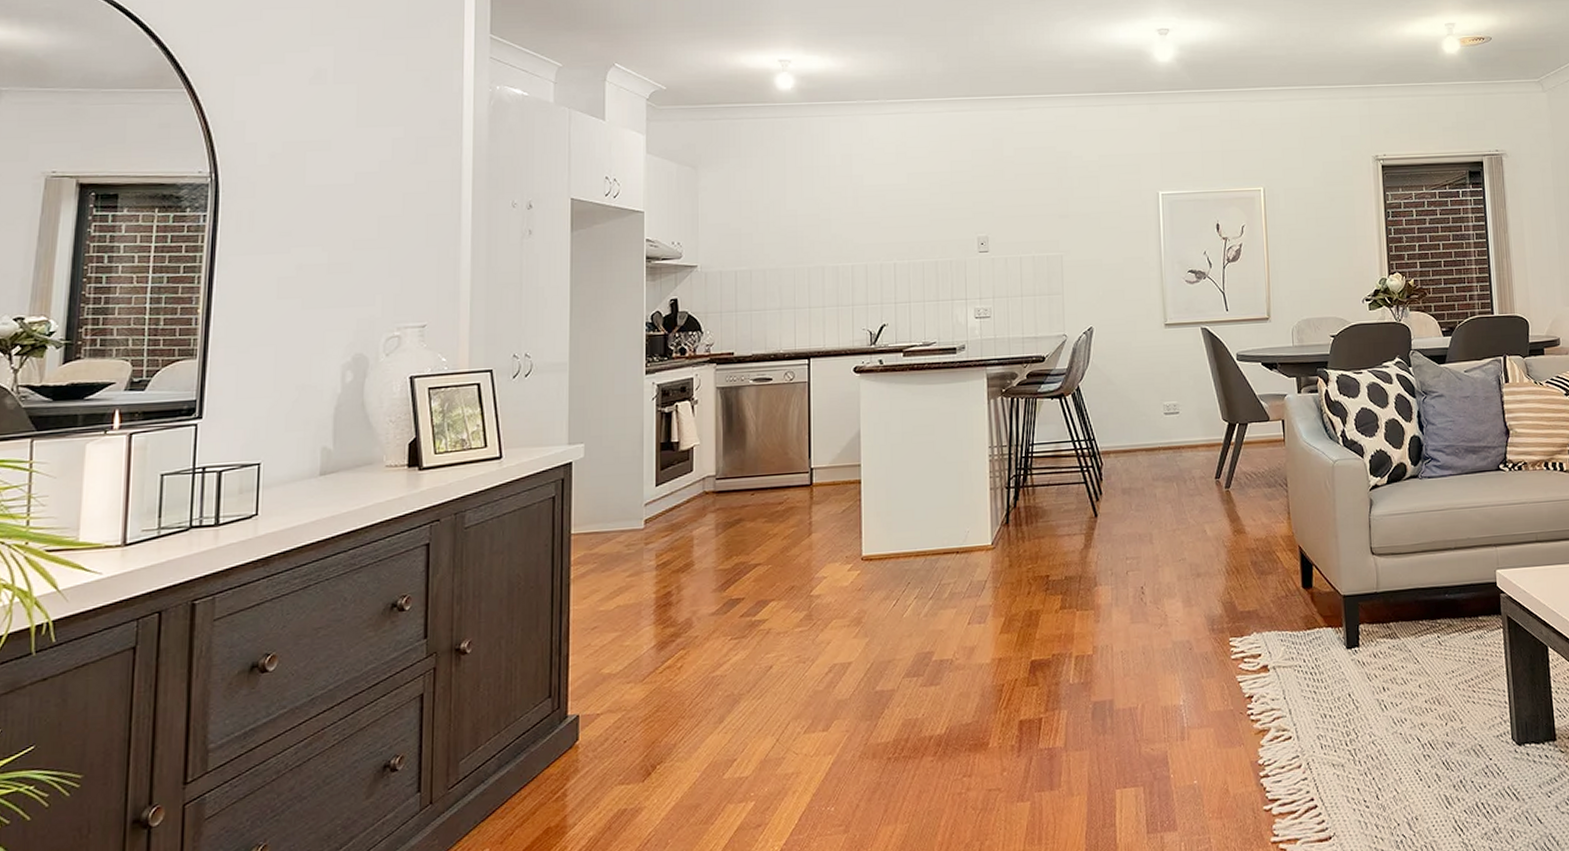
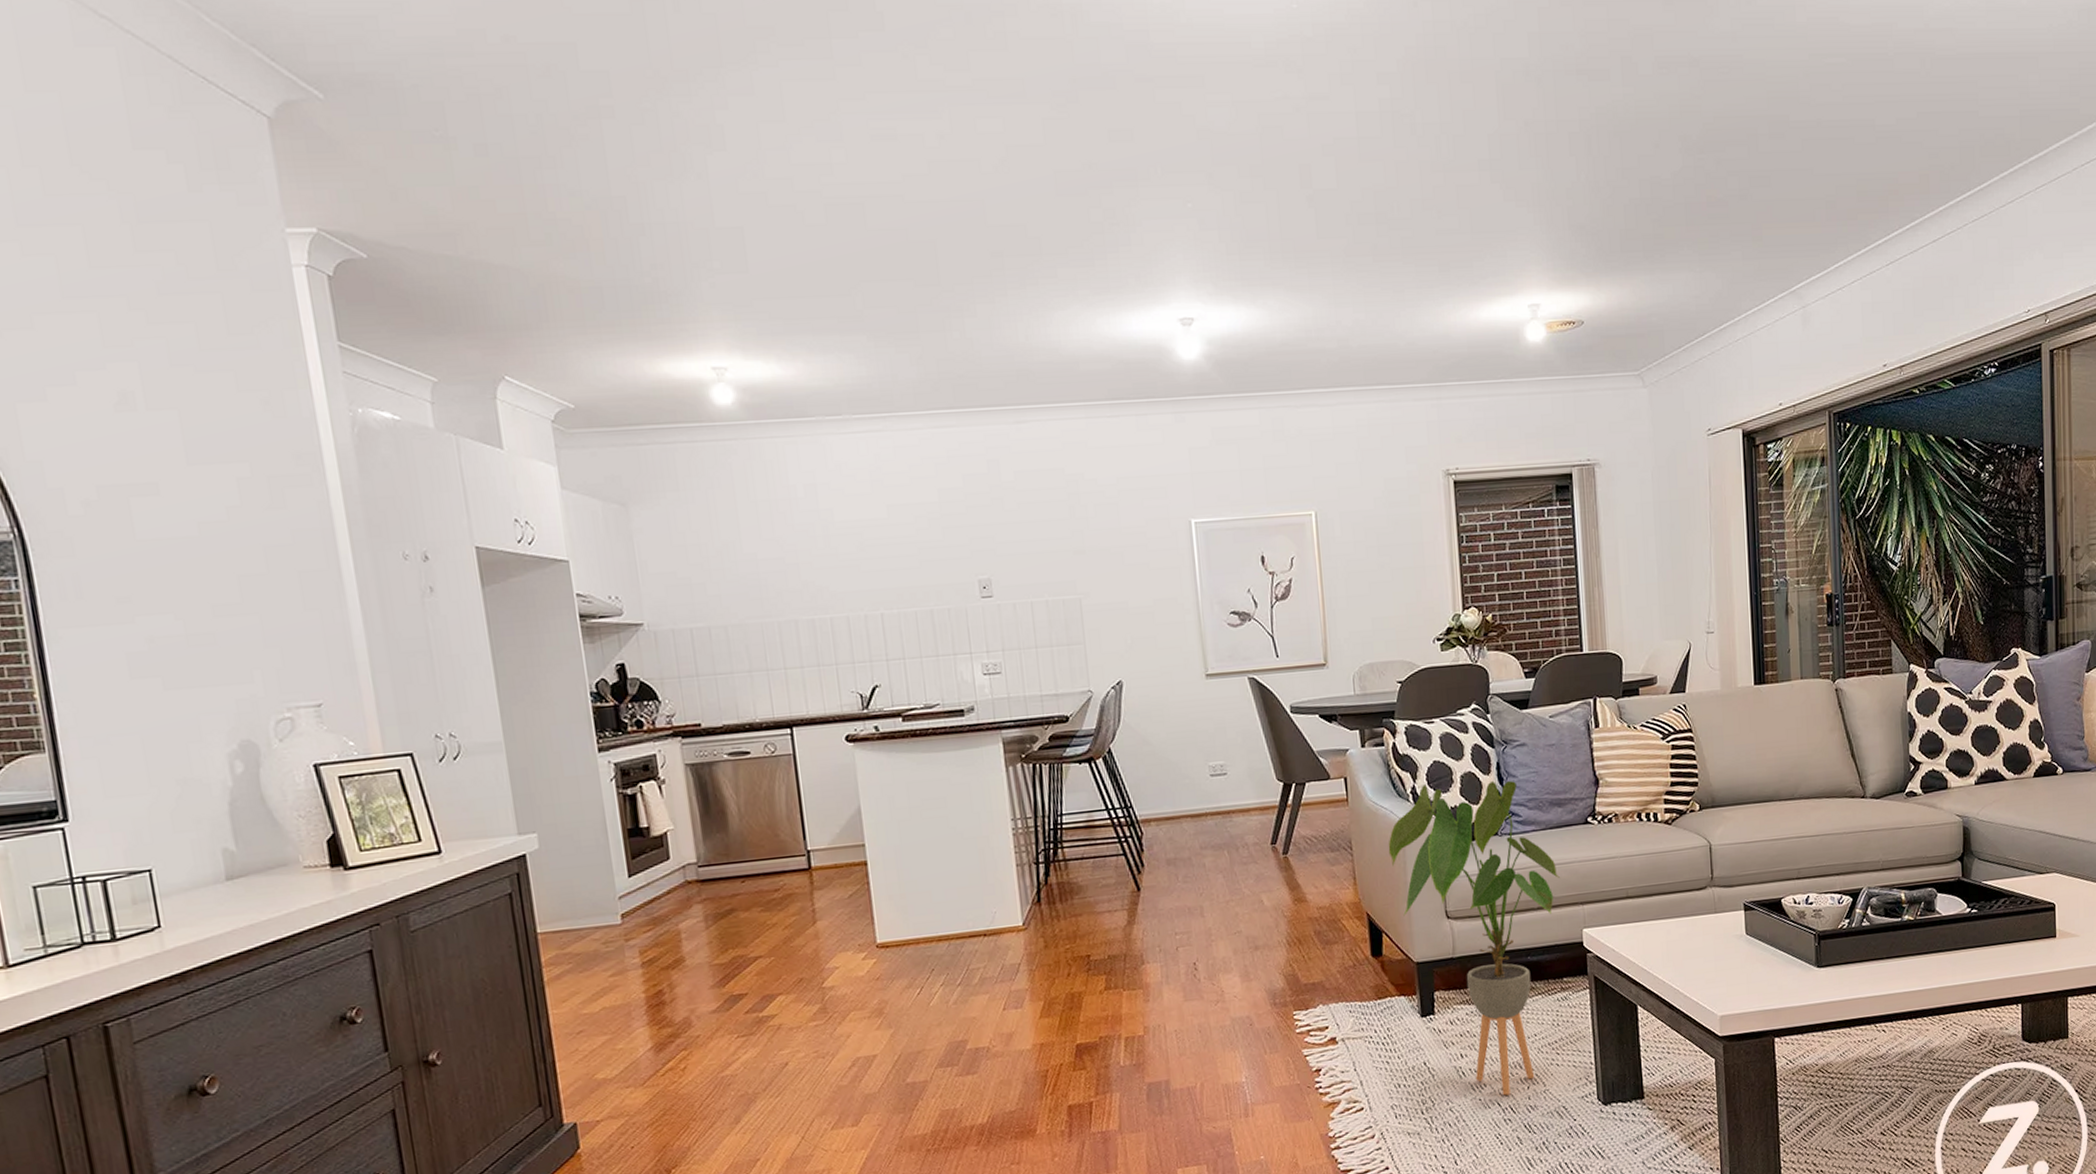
house plant: none [1319,428,1475,731] -> present [1388,781,1560,1096]

